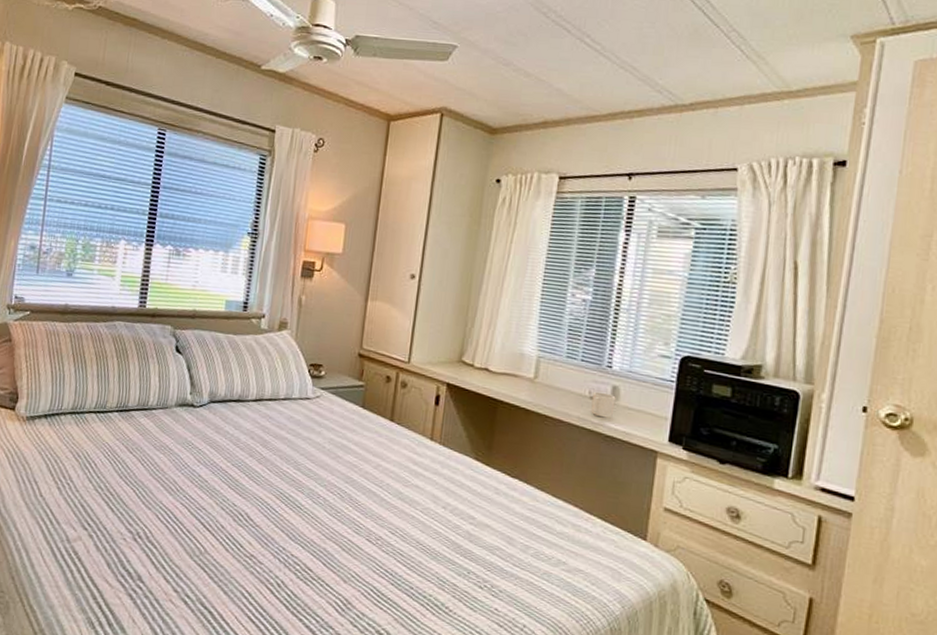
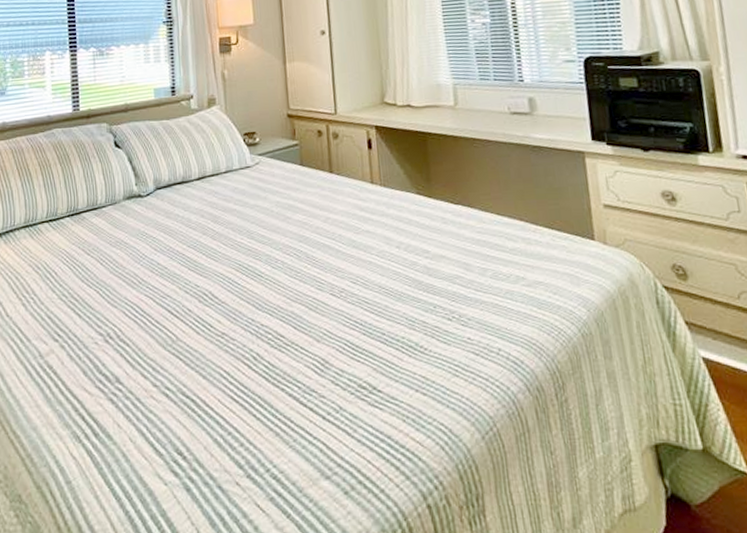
mug: present [591,391,616,419] -> none [512,105,536,130]

